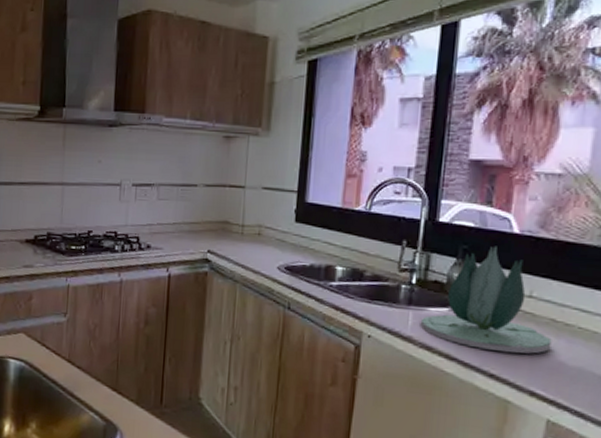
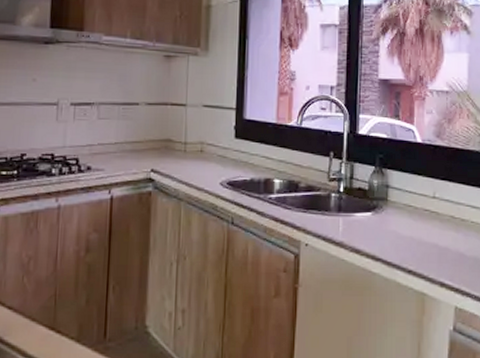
succulent plant: present [421,246,552,354] -> none [350,154,453,250]

